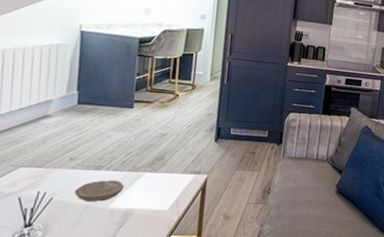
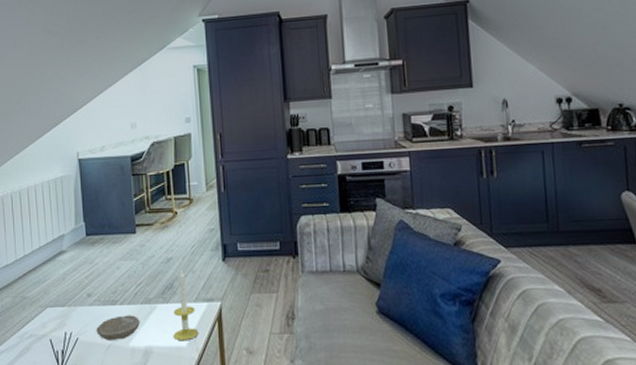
candle: none [156,144,182,206] -> present [173,269,199,341]

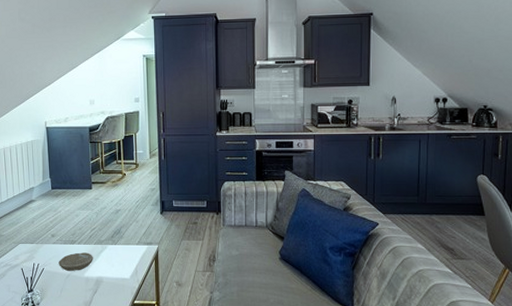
candle: present [173,269,199,341] -> none [119,219,140,274]

